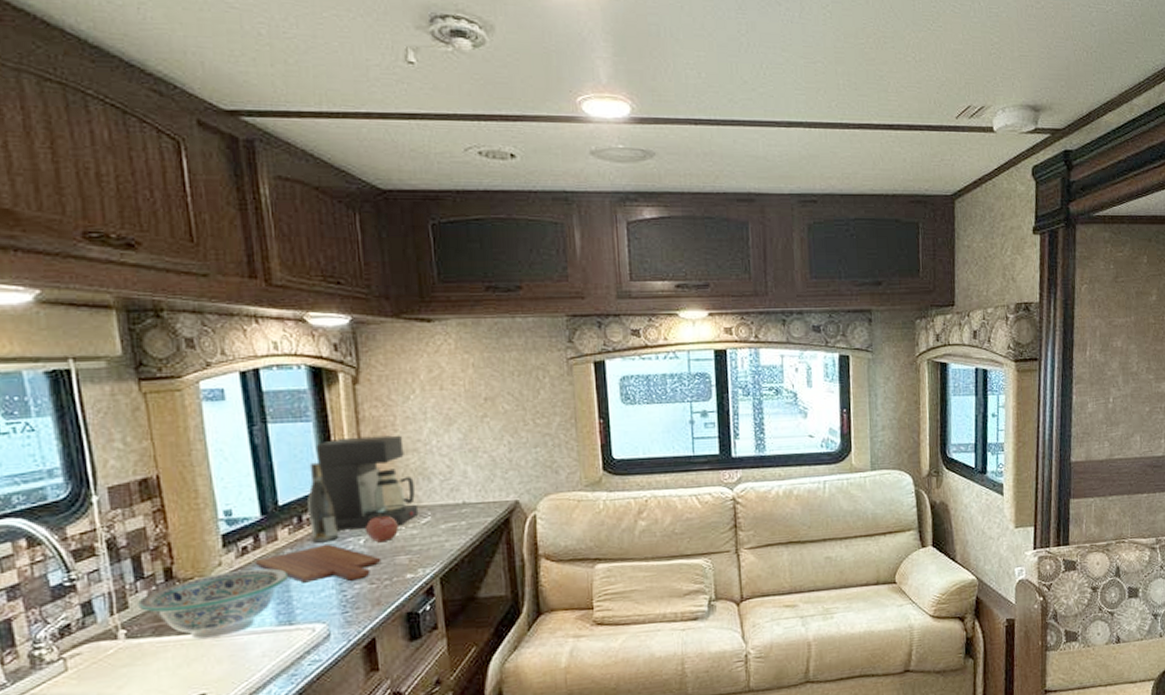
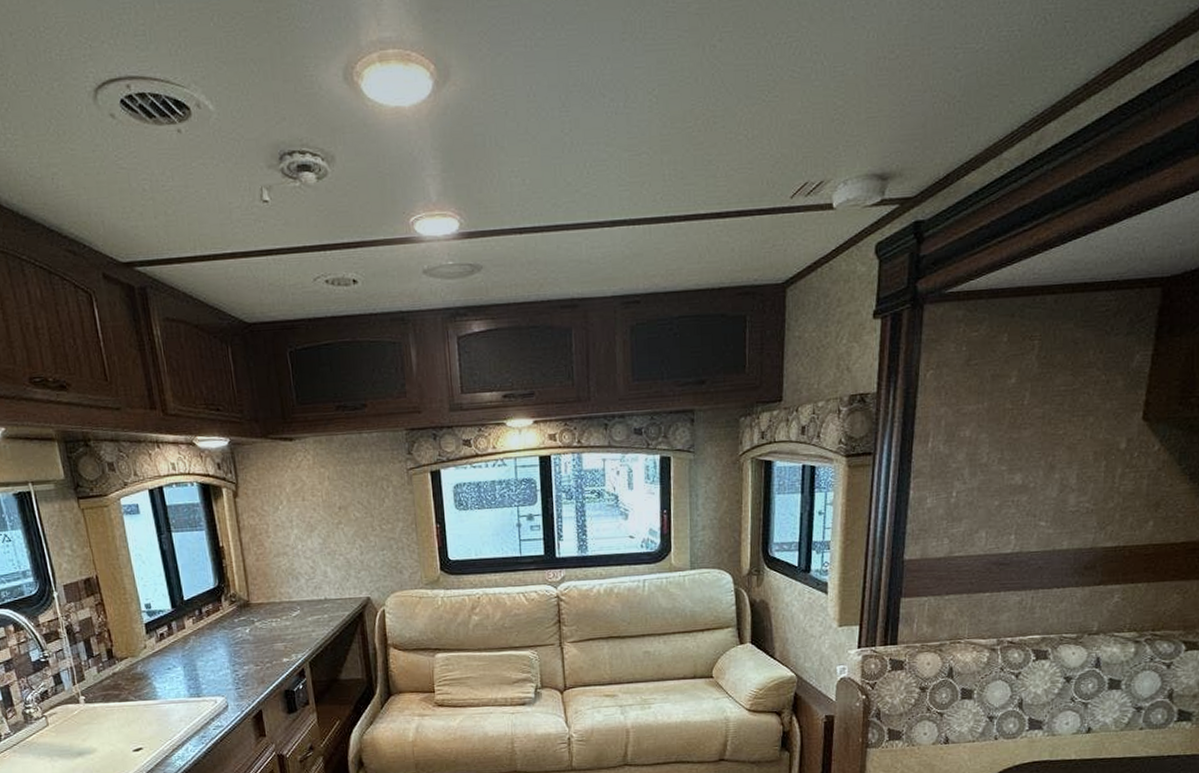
decorative bowl: present [136,568,289,639] -> none [90,651,195,705]
cutting board: present [255,543,382,583] -> none [170,632,263,664]
wine bottle: present [306,462,339,543] -> none [204,564,231,631]
coffee maker: present [315,435,419,531] -> none [208,541,290,621]
fruit: present [366,514,398,543] -> none [250,608,275,632]

